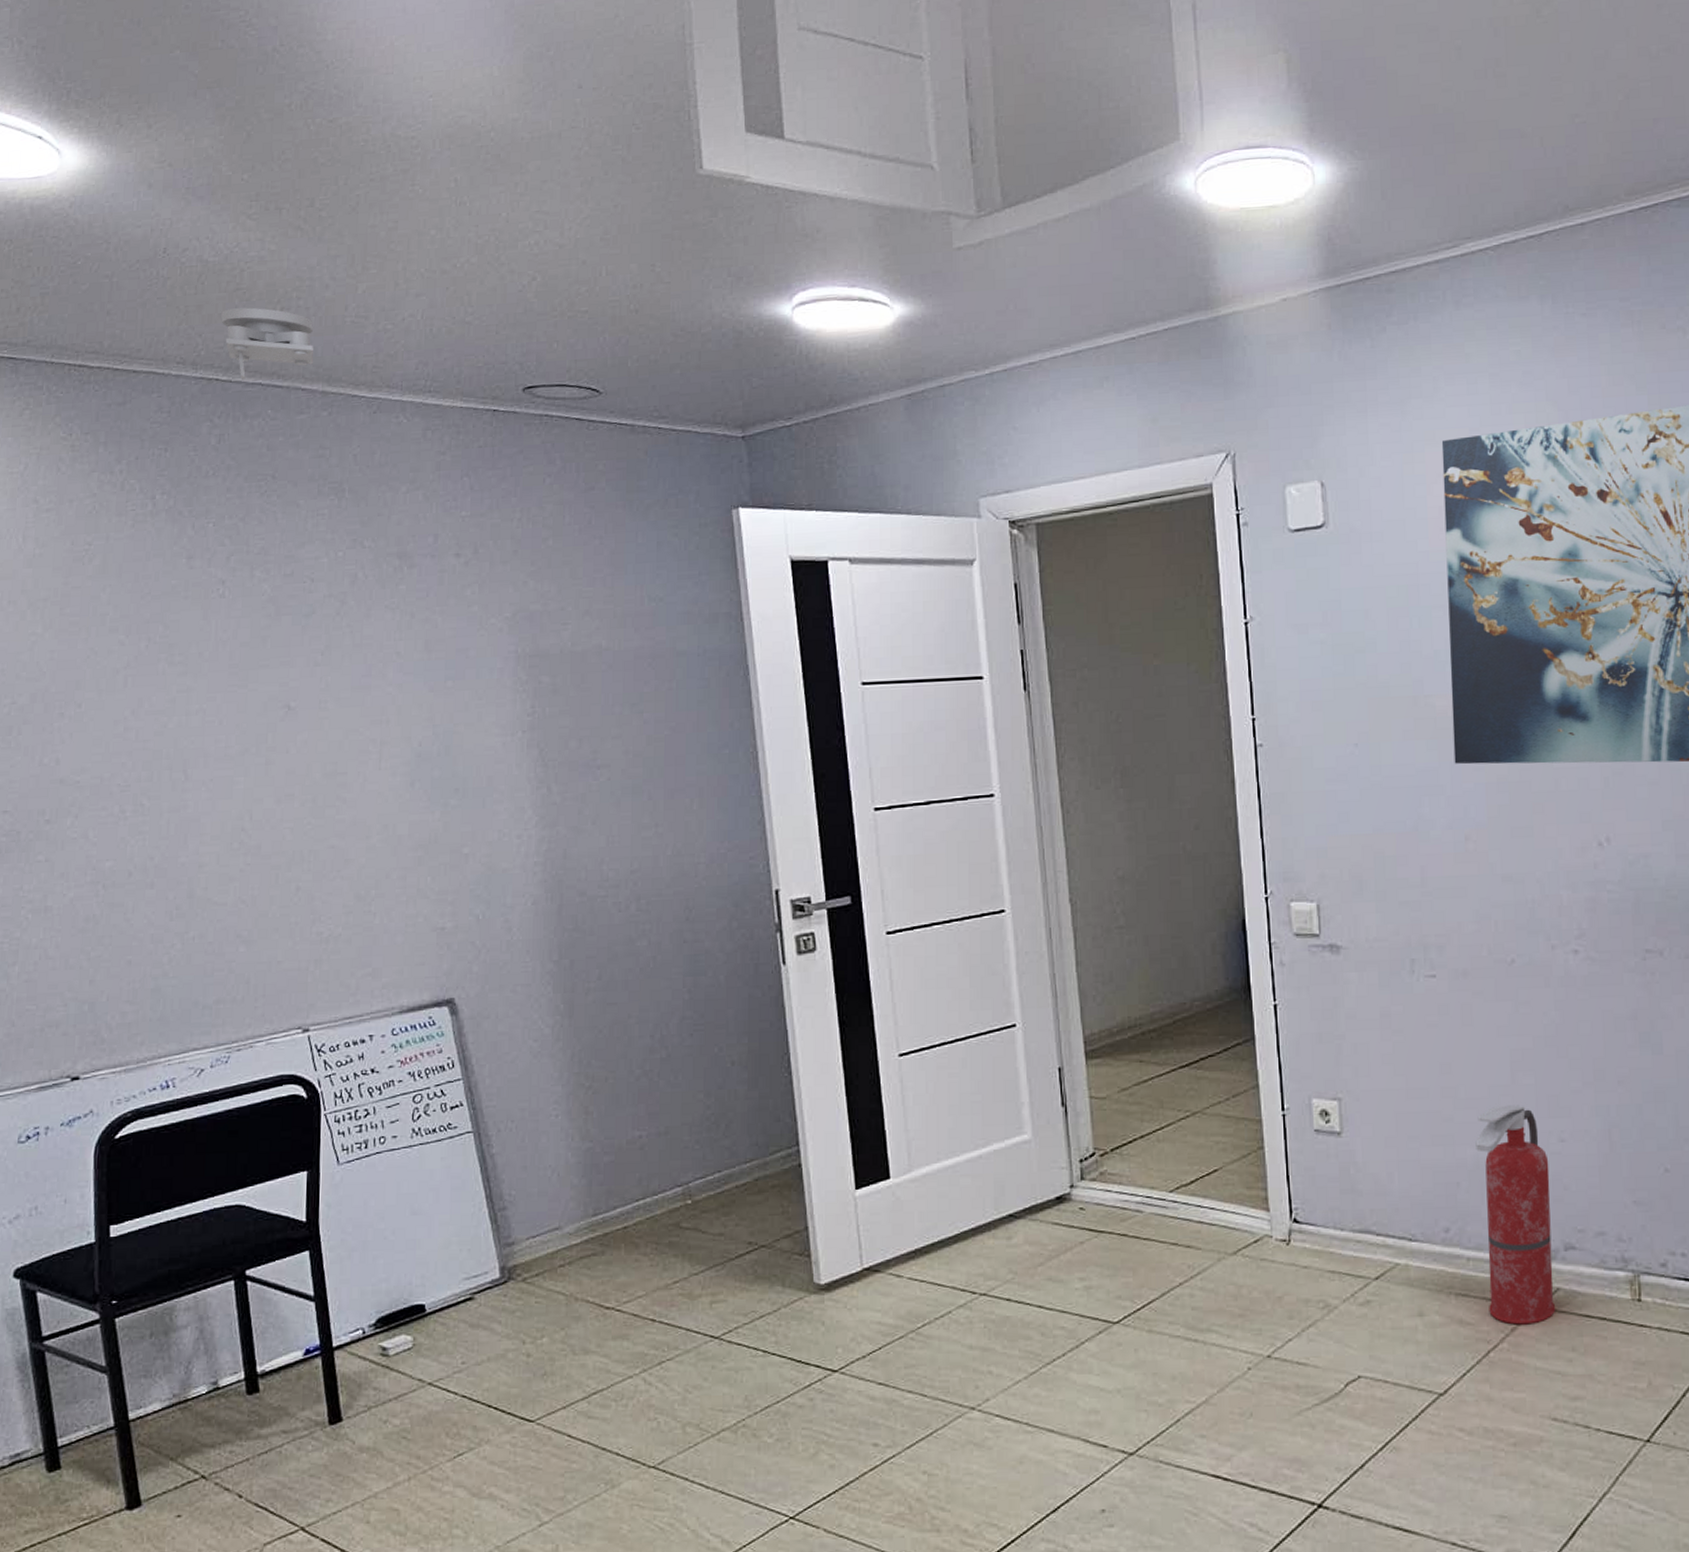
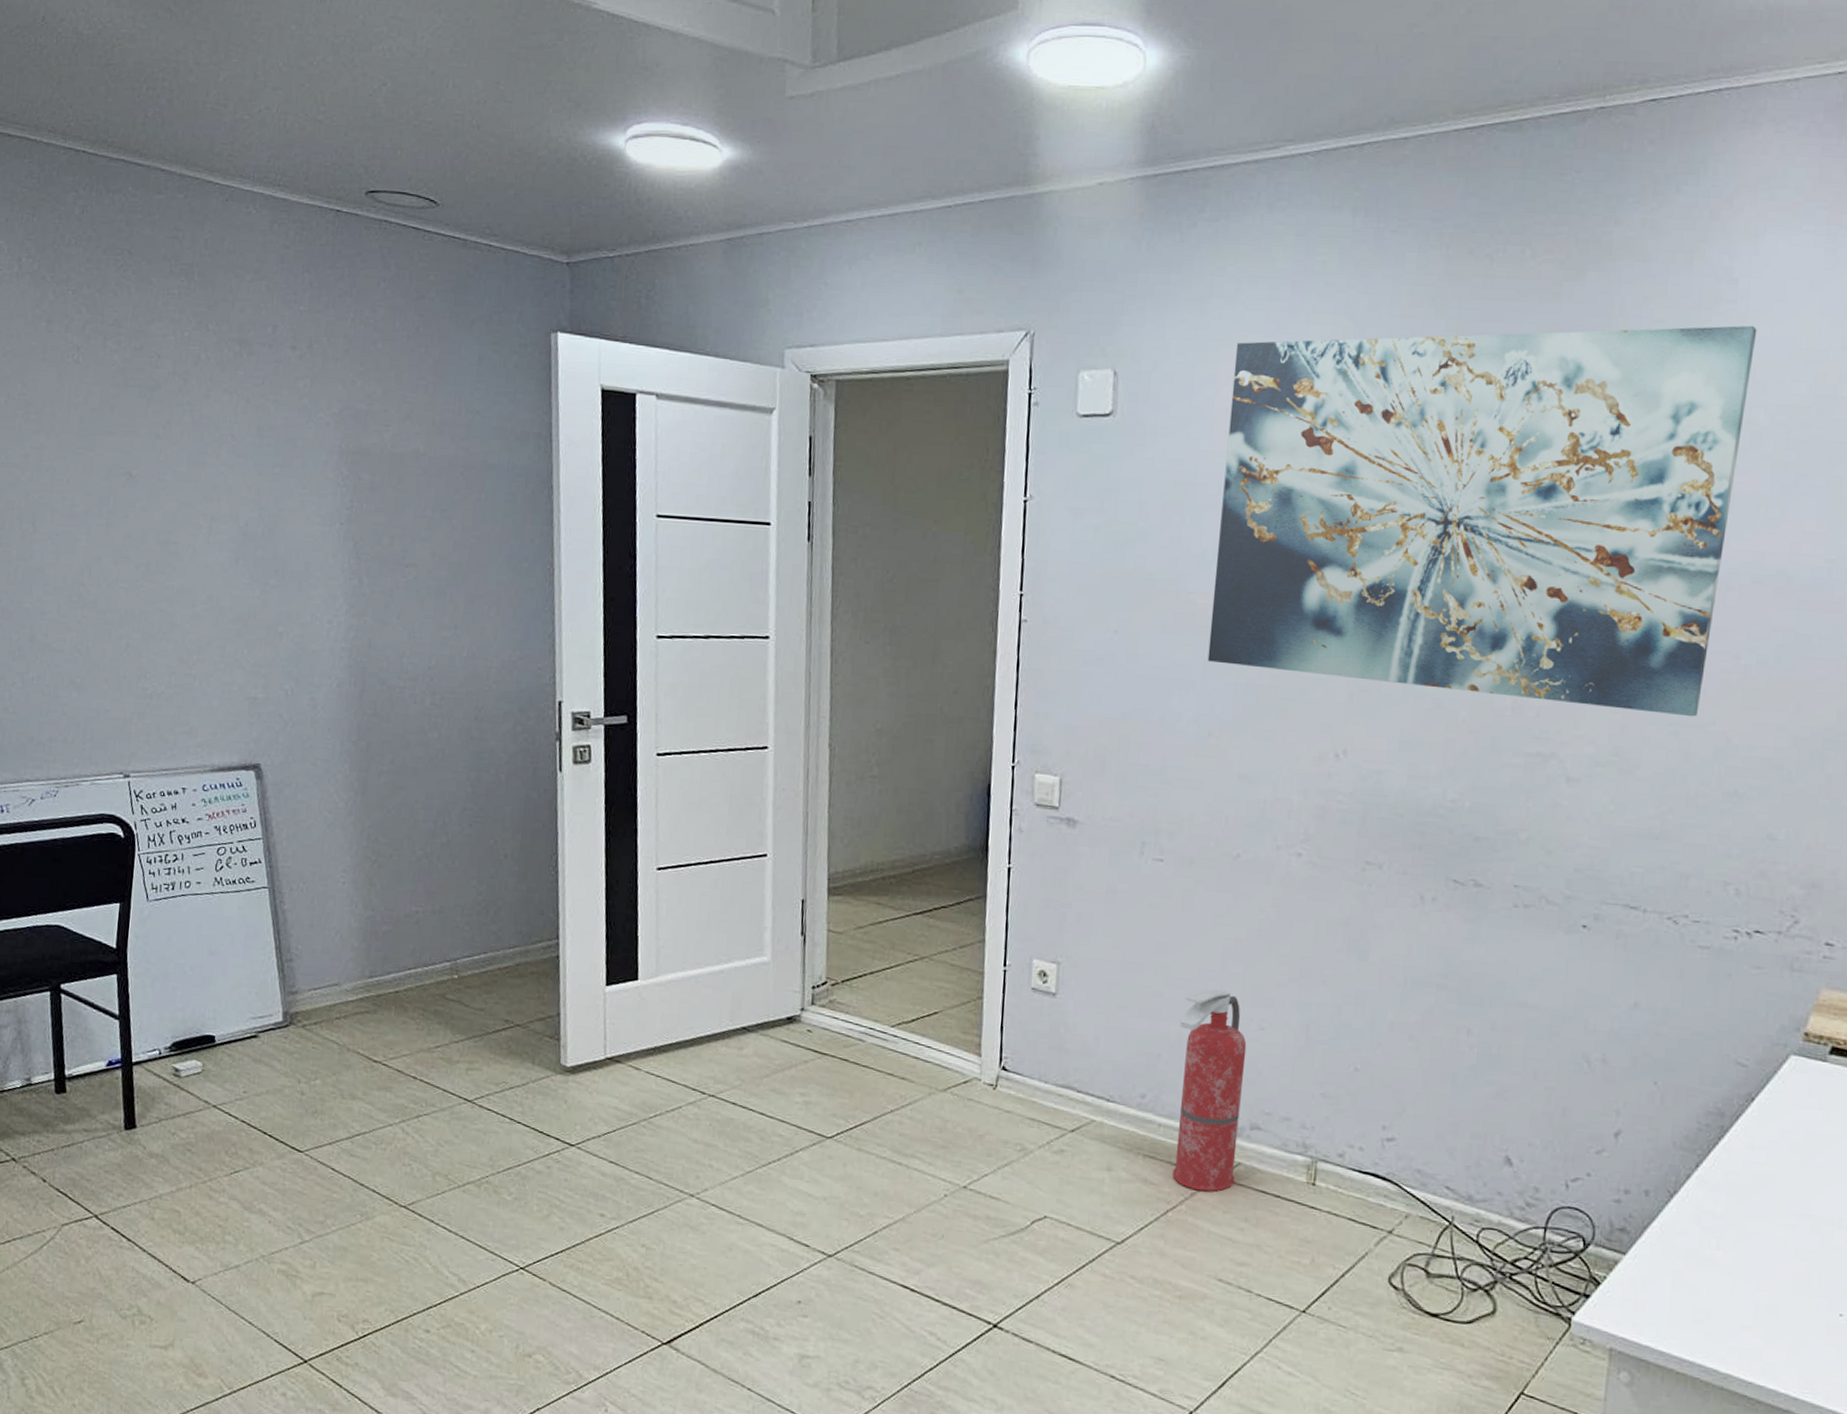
smoke detector: present [221,307,314,379] -> none [91,83,176,154]

